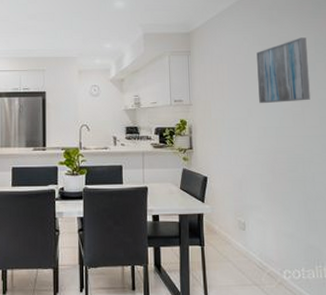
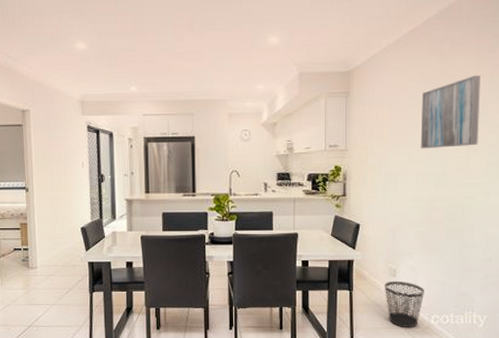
wastebasket: none [234,234,274,285] -> present [384,281,424,328]

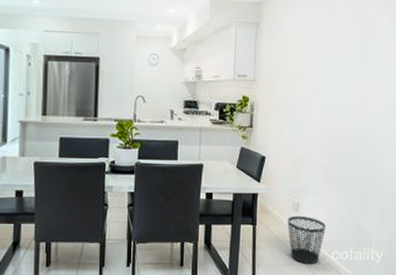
wall art: present [421,75,481,149] -> none [326,15,382,84]

